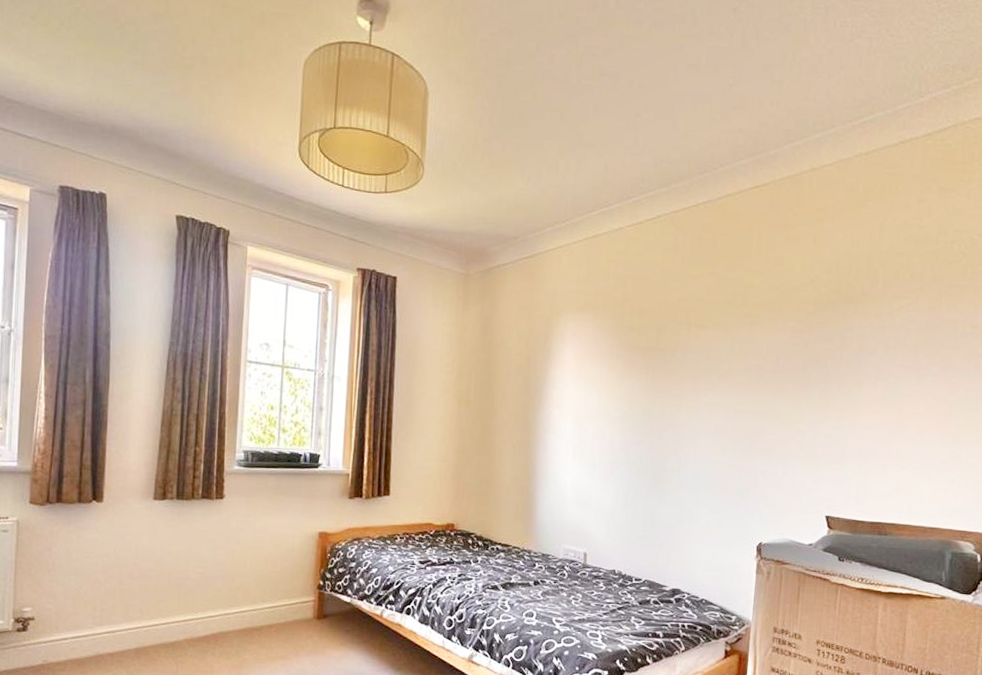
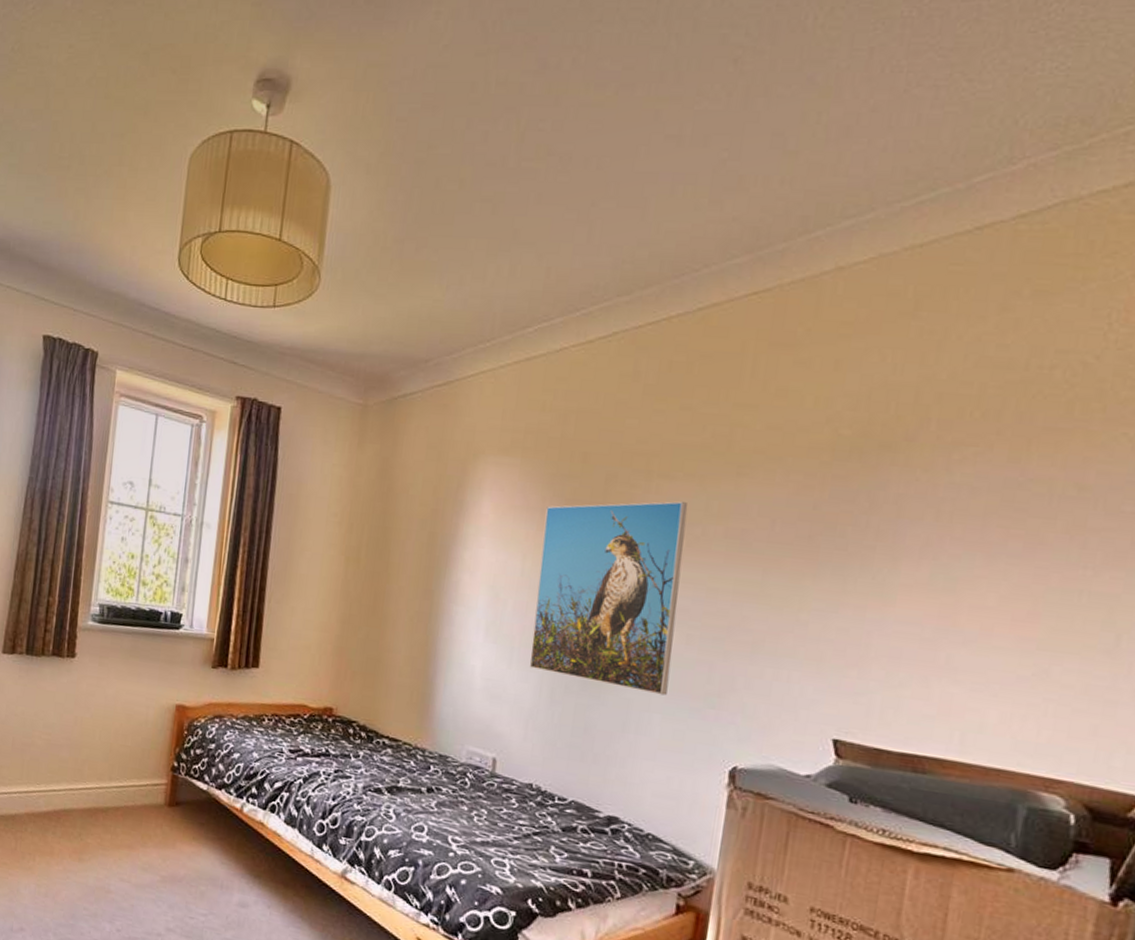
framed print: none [608,345,718,493] -> present [529,501,688,696]

